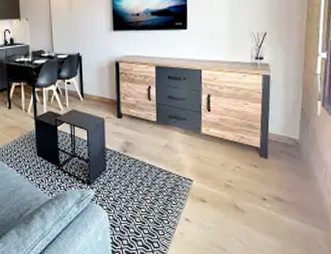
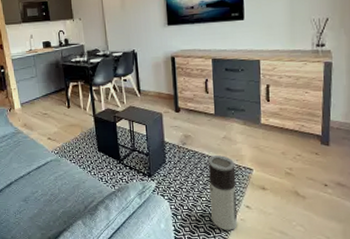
air purifier: none [148,165,176,245] -> present [208,155,237,230]

